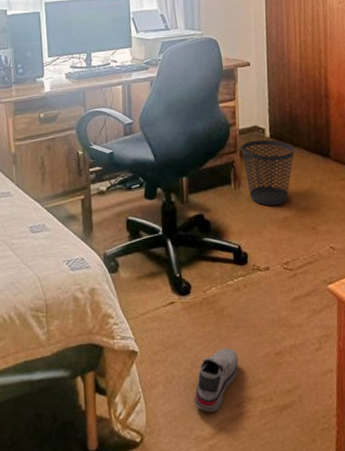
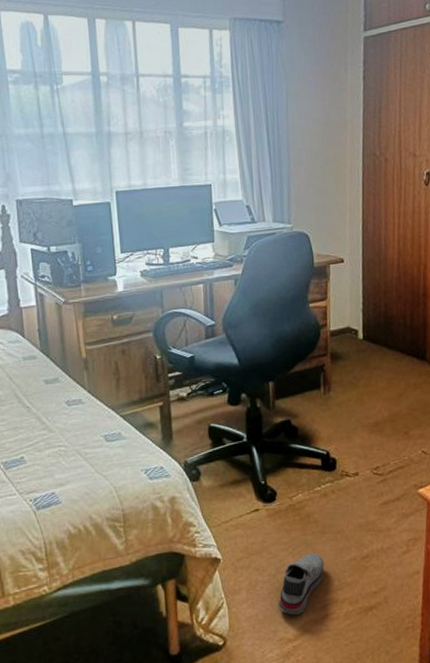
wastebasket: present [241,139,295,206] -> none [332,341,389,411]

